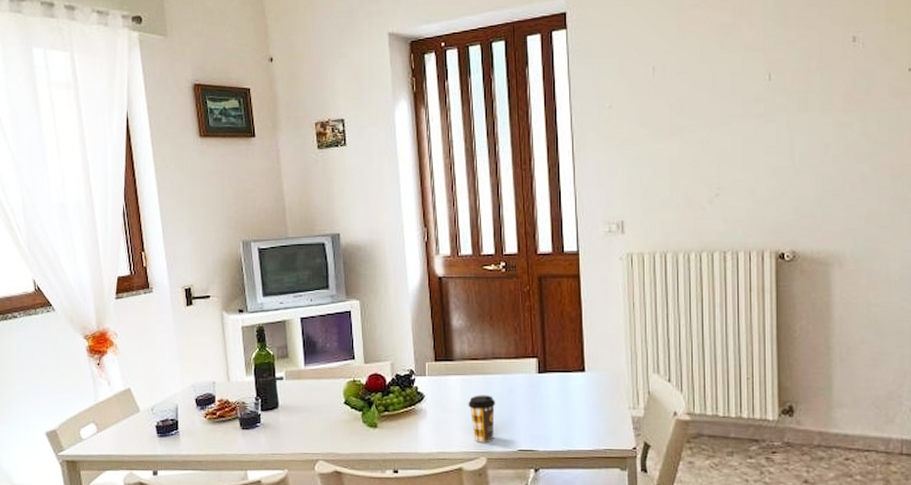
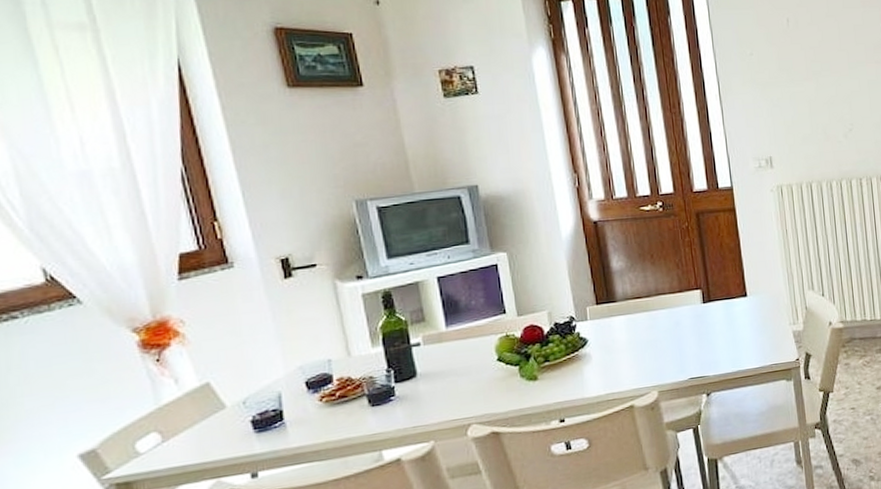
coffee cup: present [468,395,496,443] -> none [634,330,664,378]

